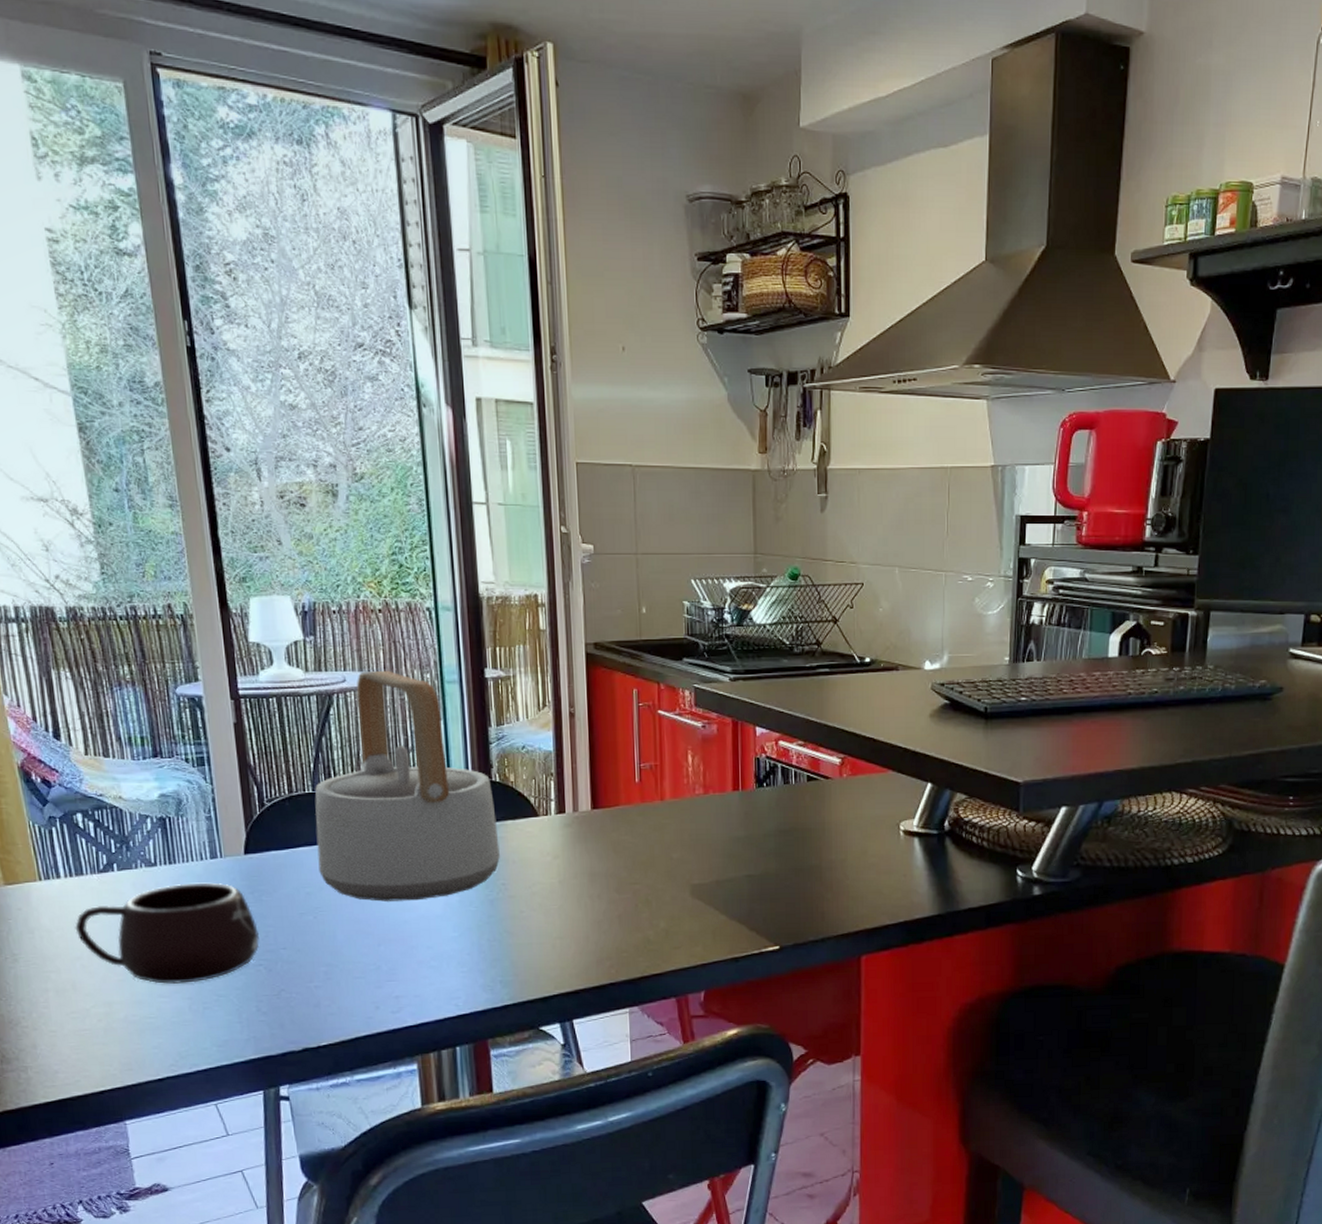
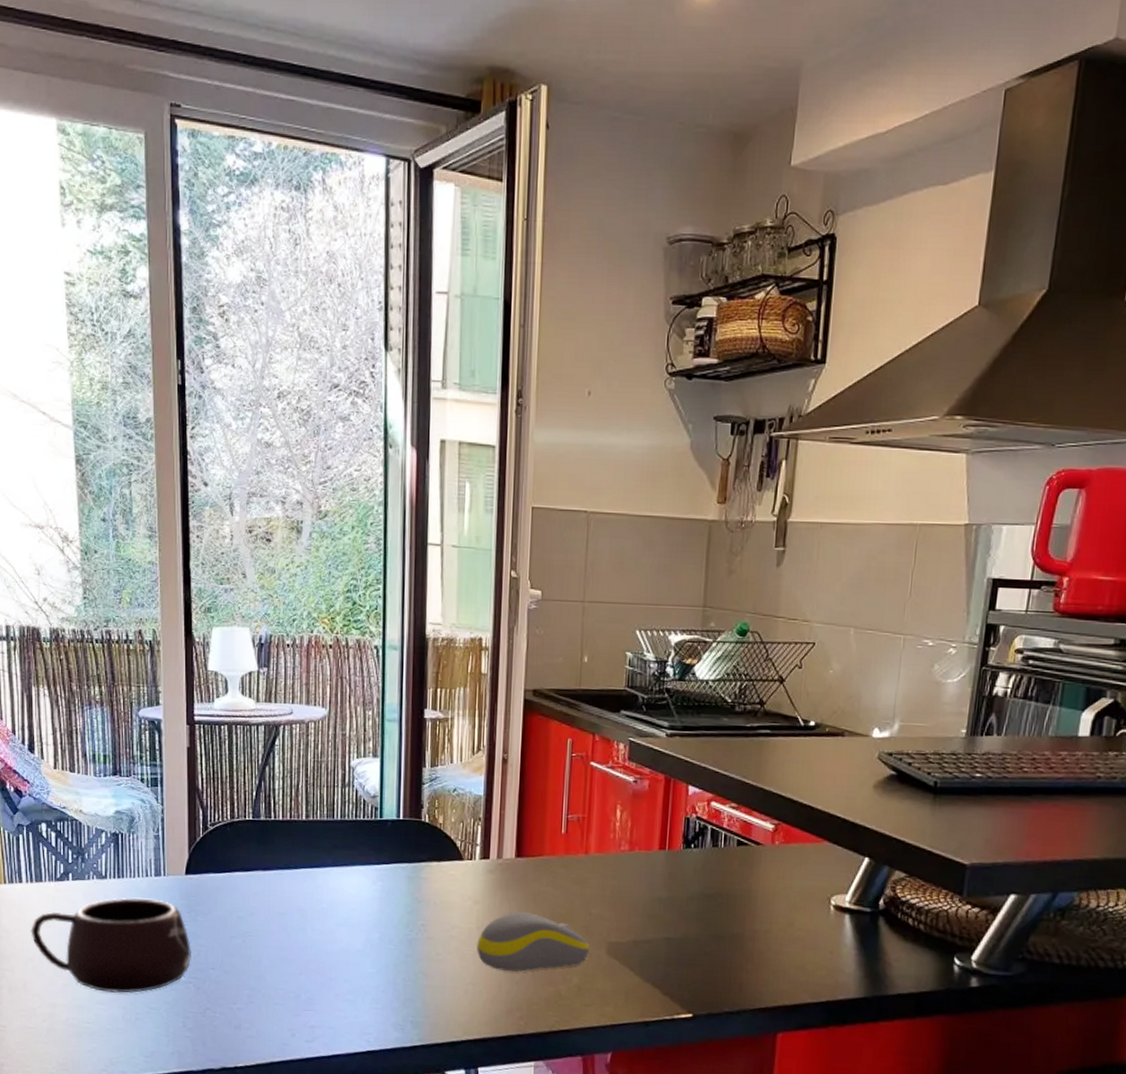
teapot: present [315,670,500,902] -> none [252,705,423,934]
computer mouse: none [560,862,674,922] -> present [477,912,590,972]

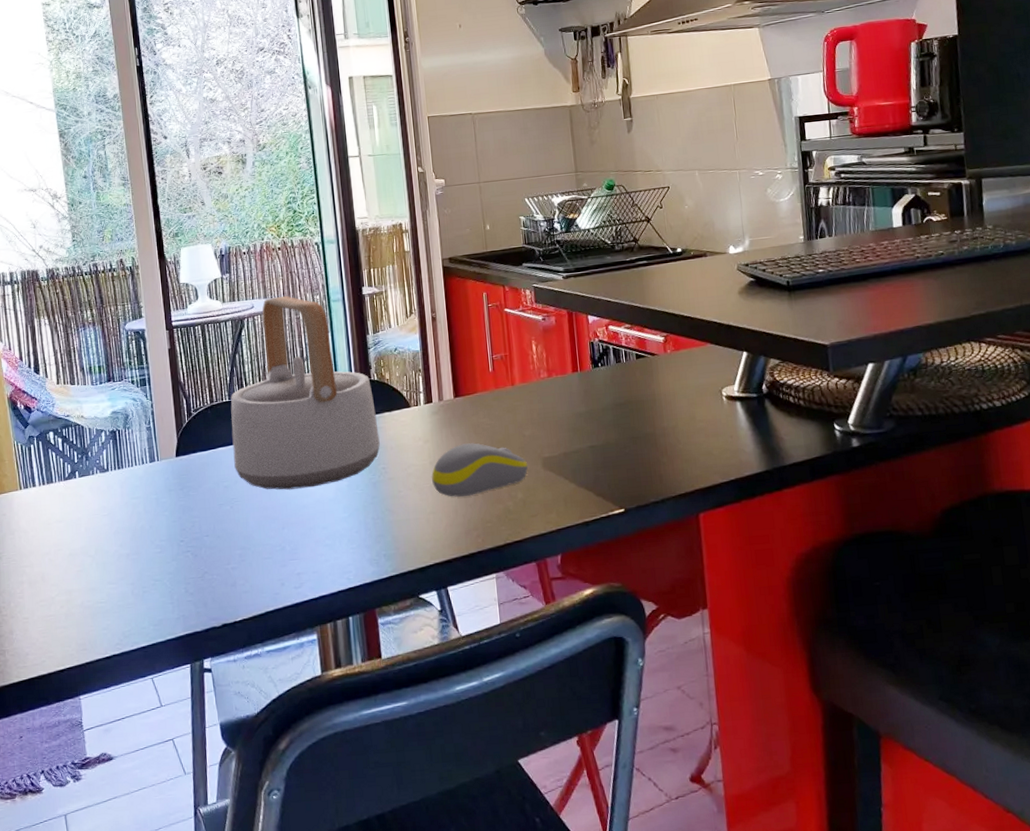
mug: present [31,897,191,994] -> none [45,482,188,572]
teapot: none [252,705,423,934] -> present [230,295,380,490]

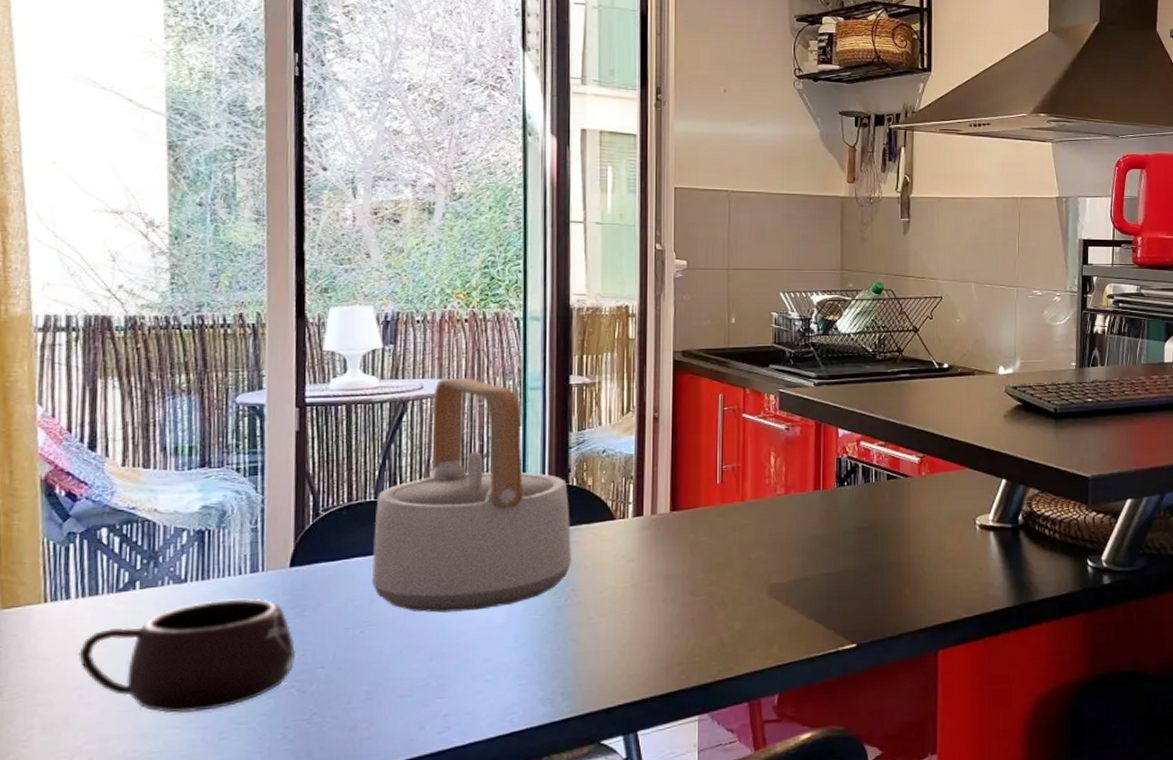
mug: none [45,482,188,572] -> present [78,598,295,713]
computer mouse: present [432,443,528,497] -> none [632,564,751,626]

